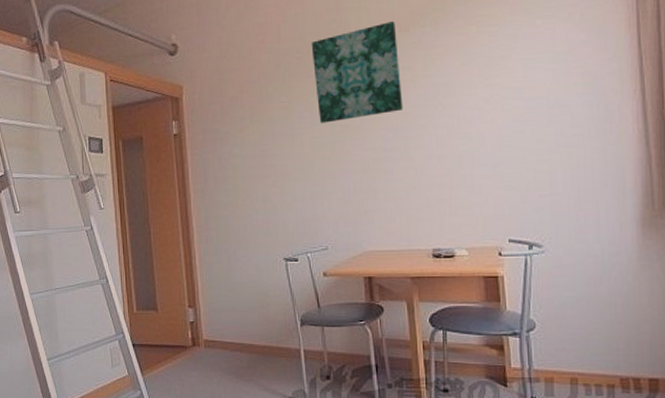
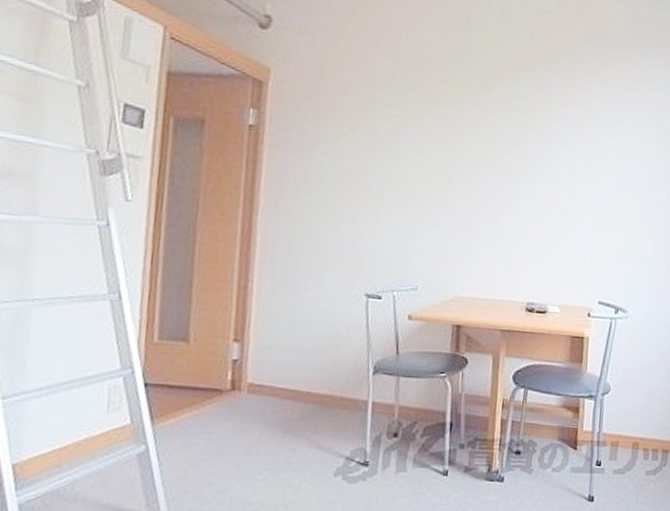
wall art: present [311,20,404,123] -> none [430,56,524,153]

